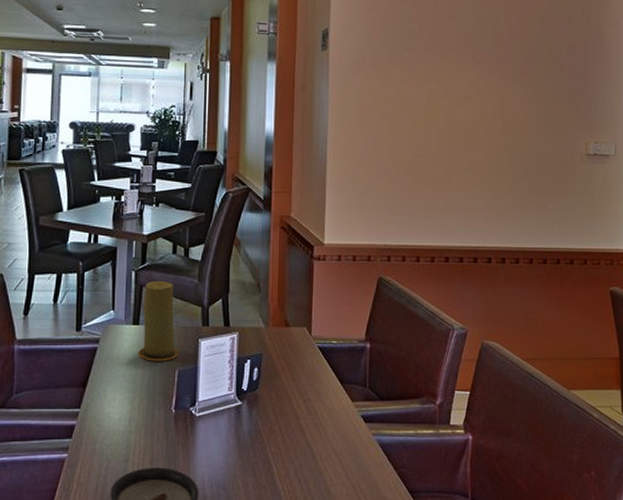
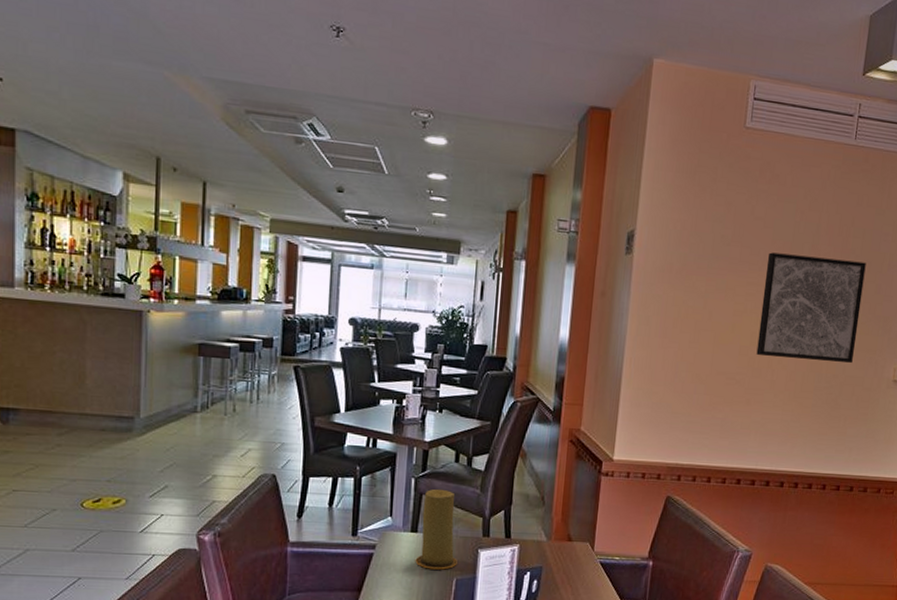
wall art: none [452,41,547,139] -> present [756,252,866,363]

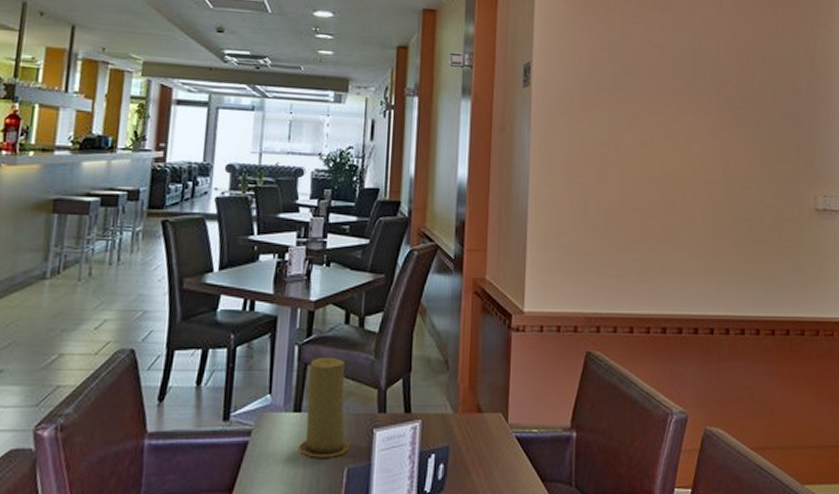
wall art: present [756,252,866,363] -> none [669,80,771,192]

